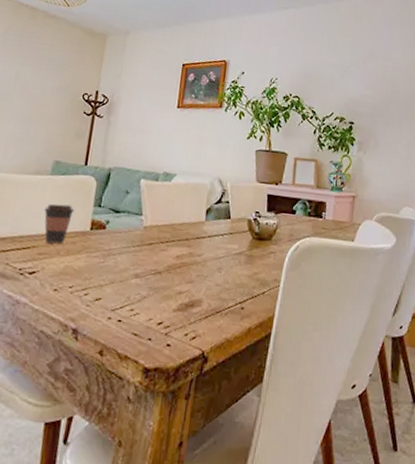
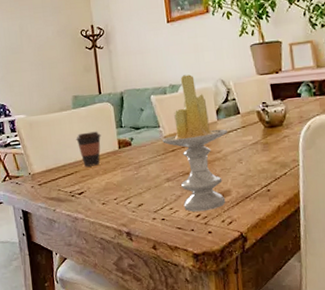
candle: none [141,165,214,320] -> present [162,74,228,212]

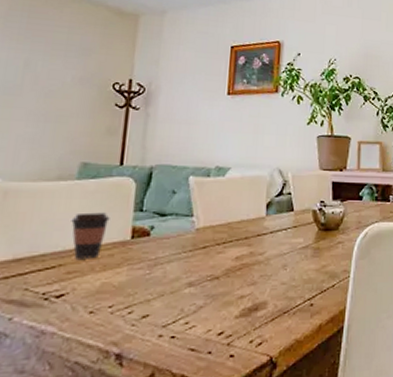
candle: present [162,74,228,212] -> none [193,157,277,329]

